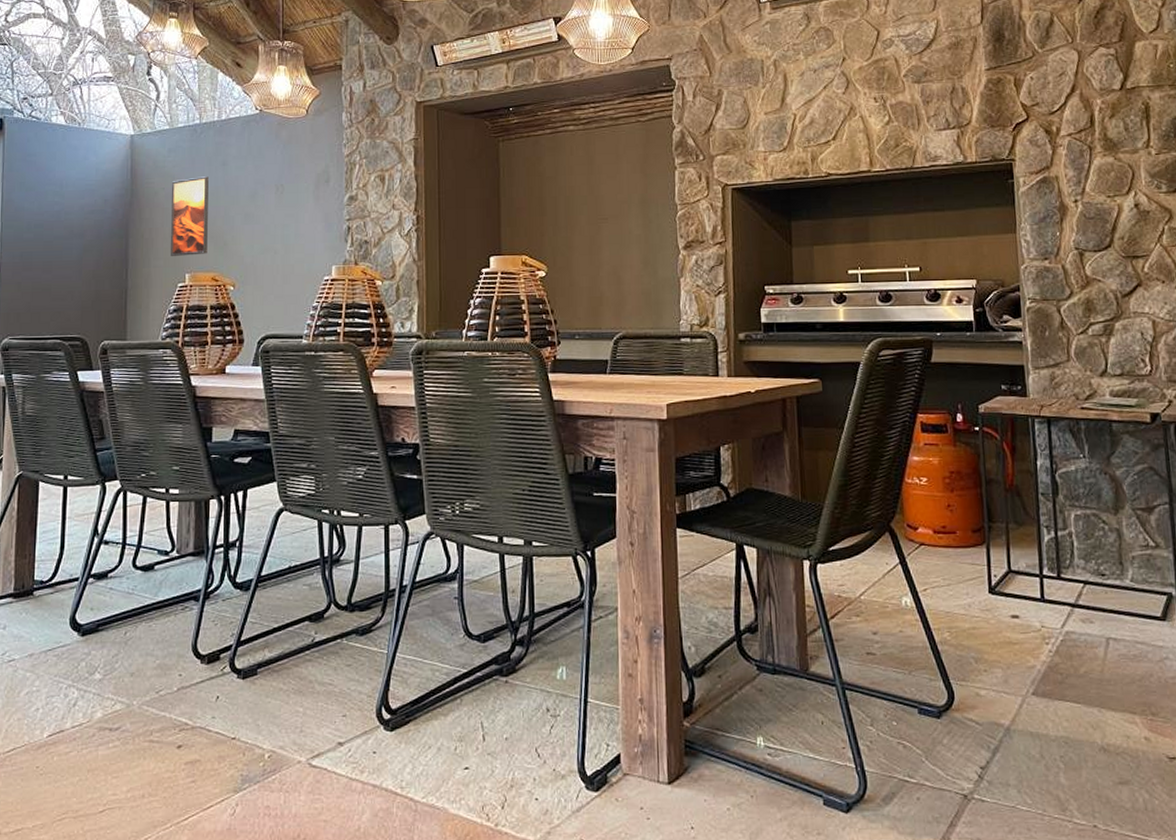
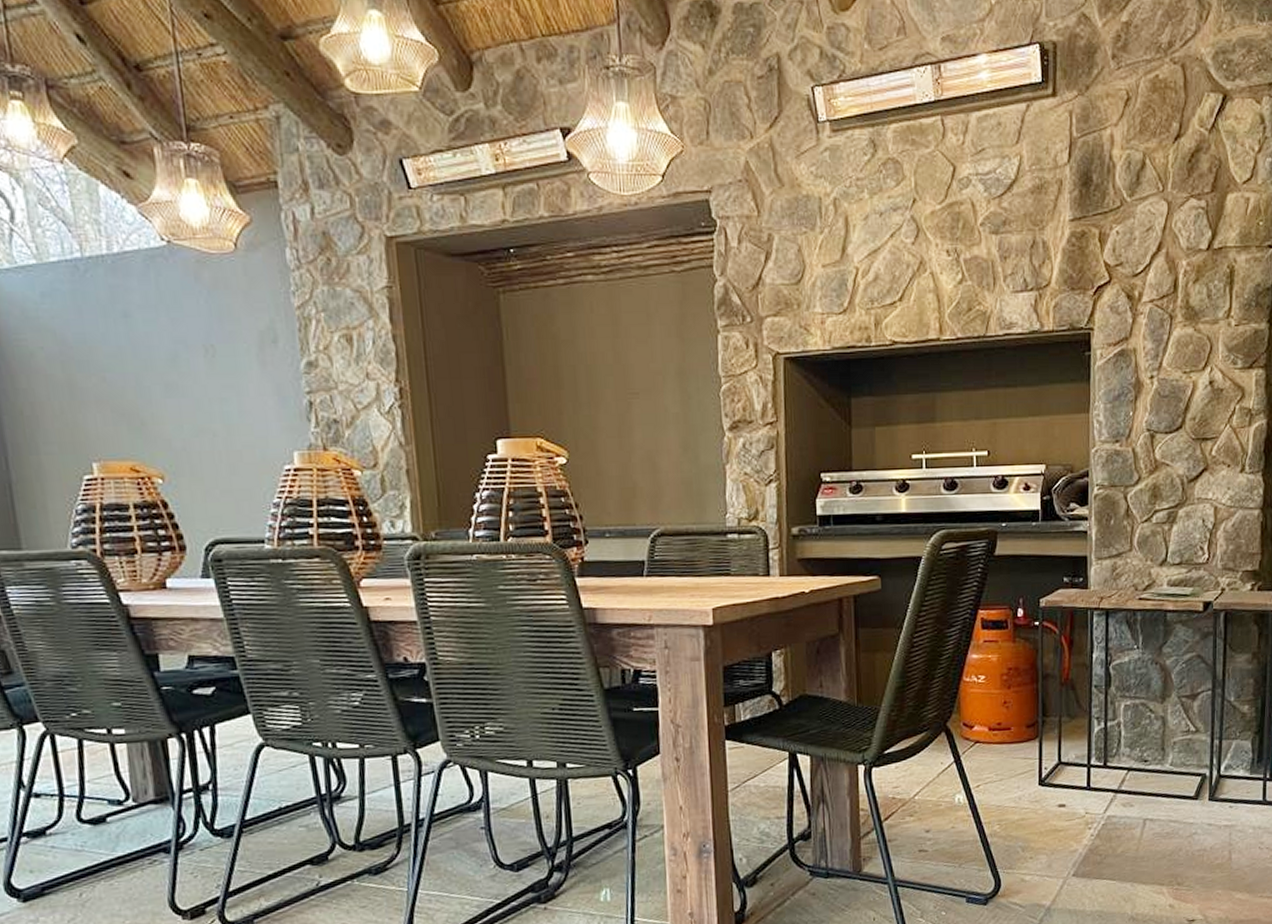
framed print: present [170,176,209,256] -> none [53,332,119,440]

